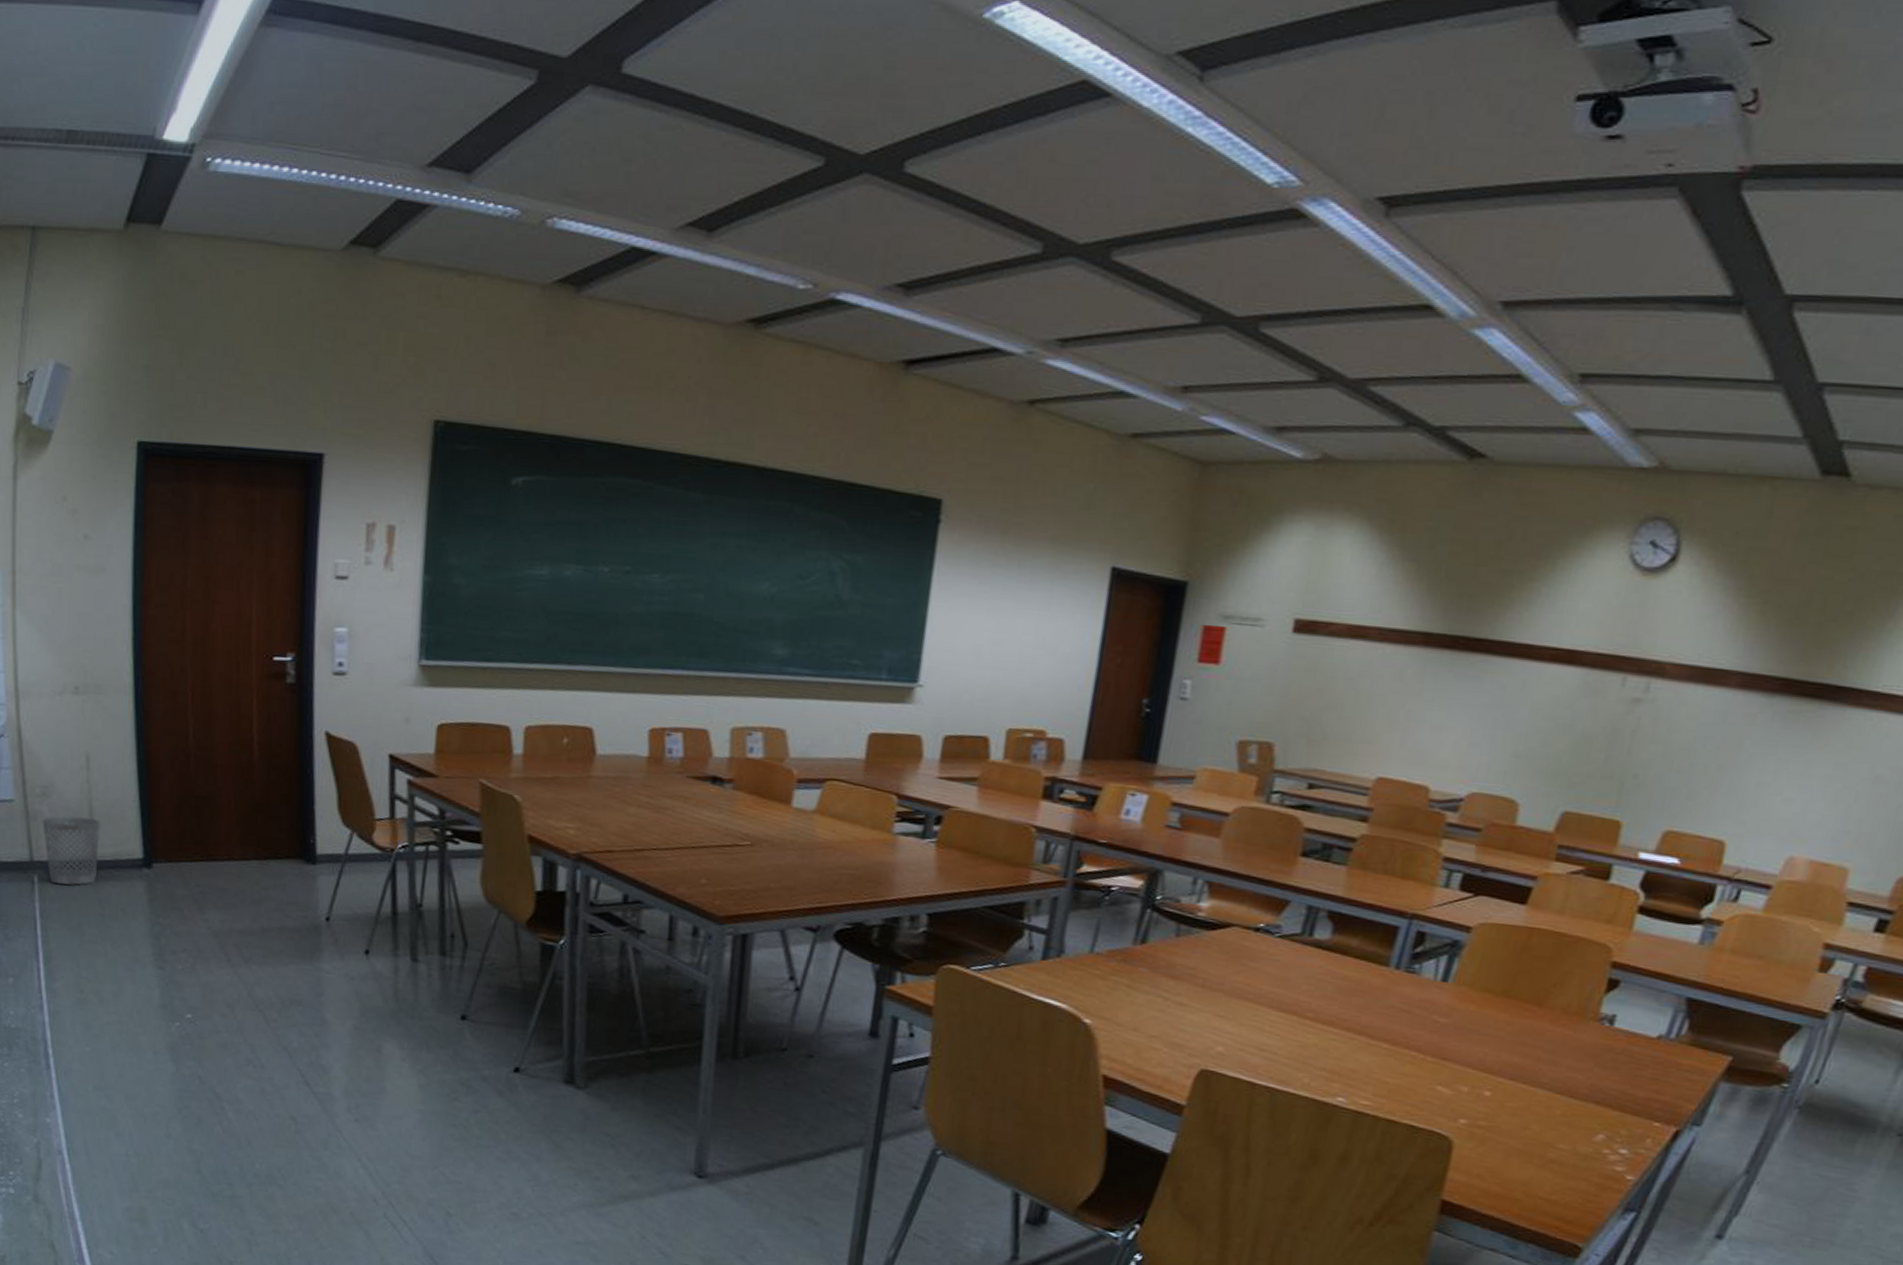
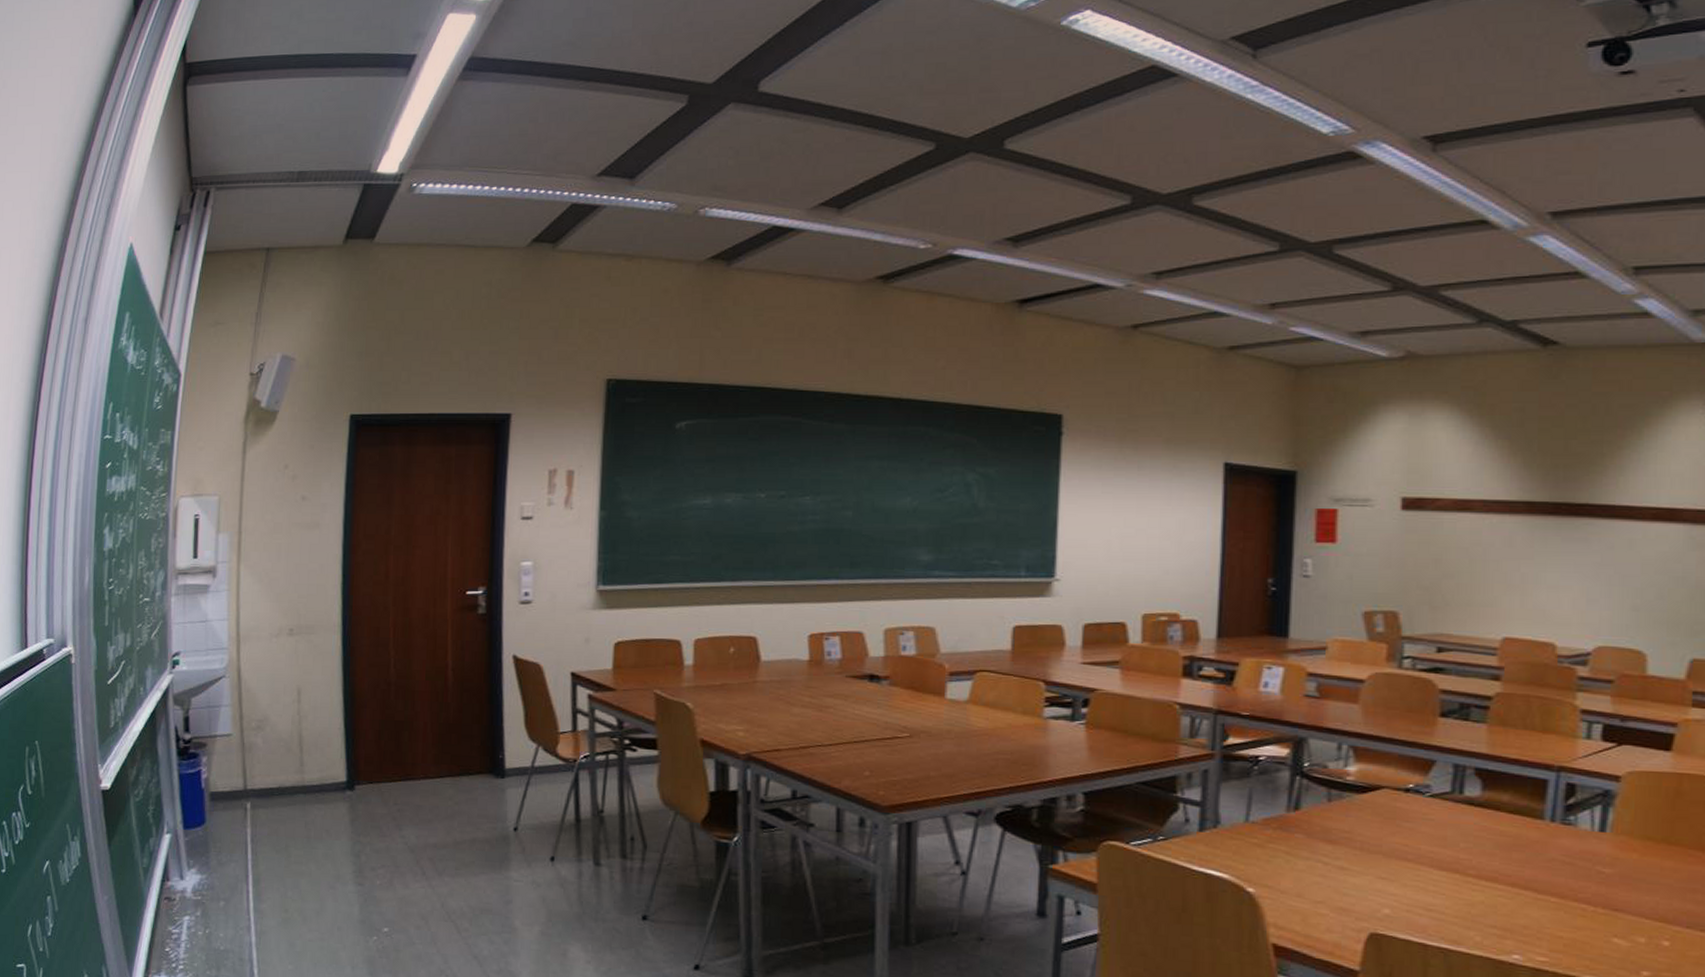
wastebasket: present [42,816,100,886] -> none [256,745,308,811]

